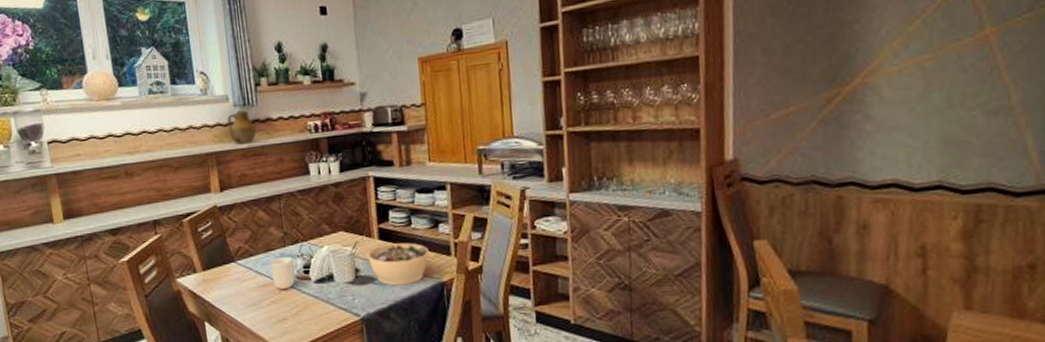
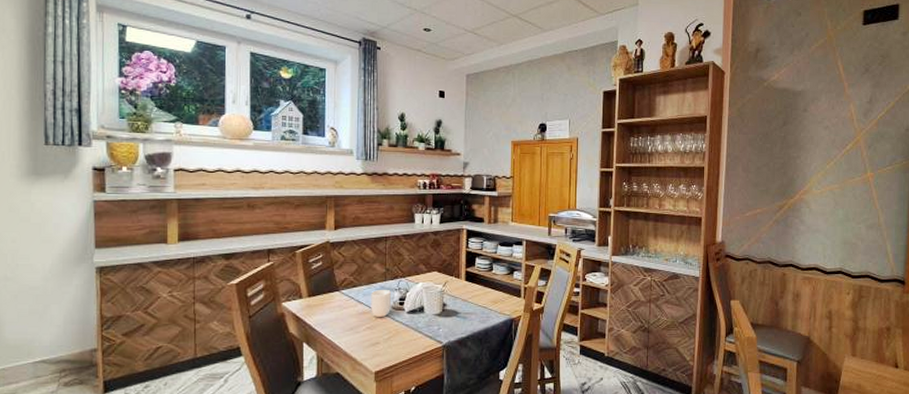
jug: present [227,110,257,144] -> none [349,164,374,192]
salad: present [367,242,429,286] -> none [454,285,504,320]

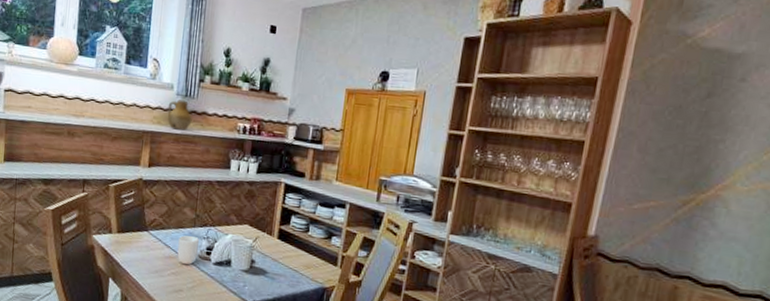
jug: none [349,164,374,192] -> present [168,99,192,131]

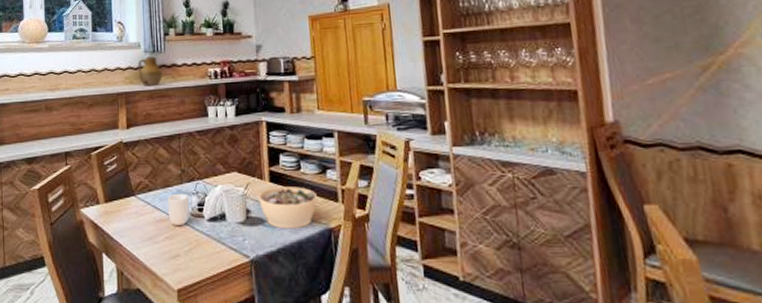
salad: none [264,244,319,284] -> present [258,186,317,229]

